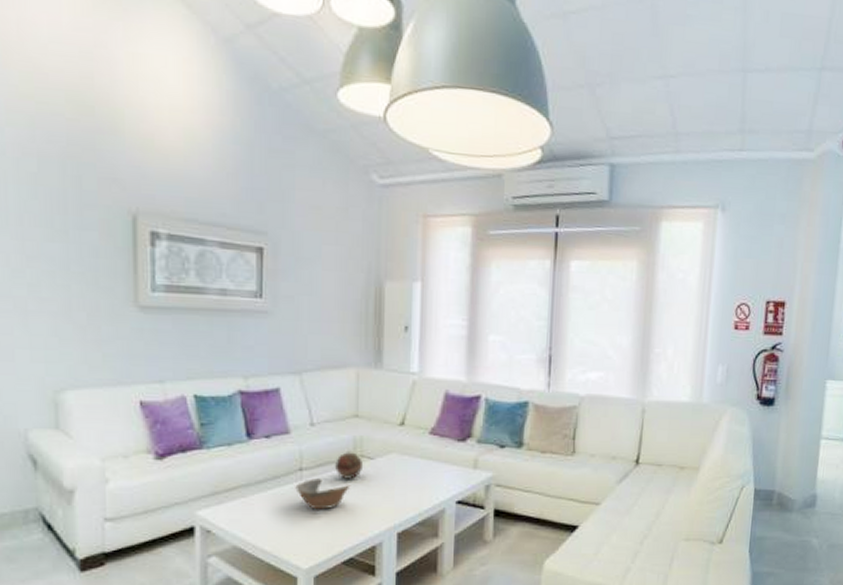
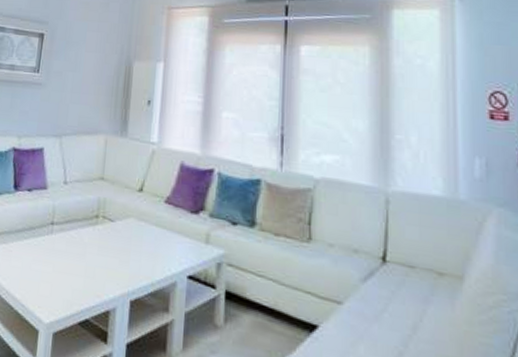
bowl: present [295,477,349,510] -> none [46,233,91,266]
decorative ball: present [334,452,364,479] -> none [80,211,105,239]

